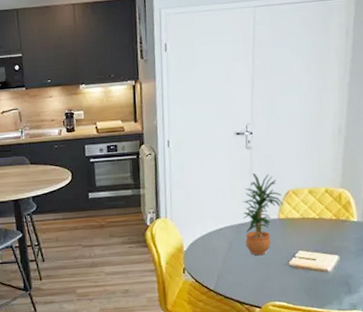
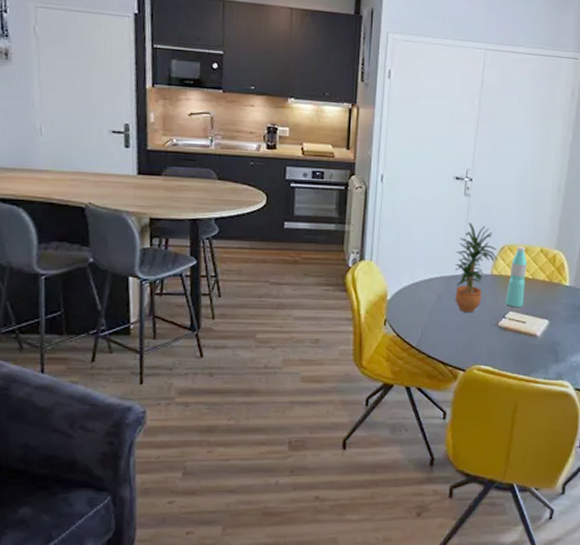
water bottle: none [294,189,313,247] -> present [505,246,527,308]

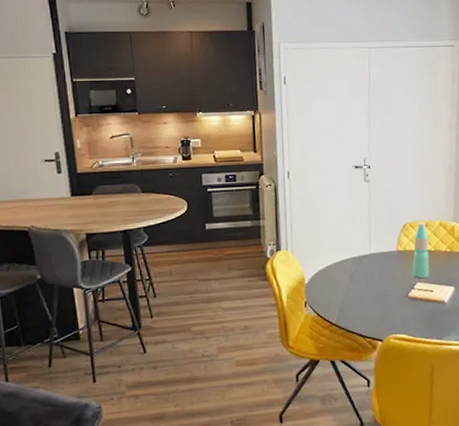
potted plant: present [455,223,498,312] -> none [362,206,402,287]

